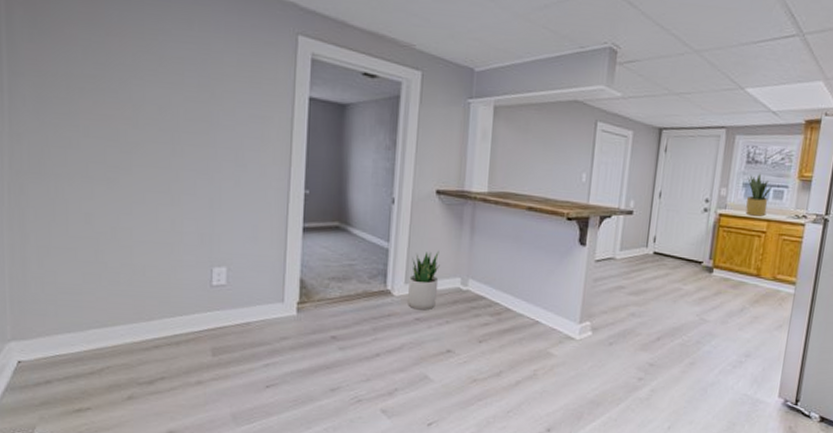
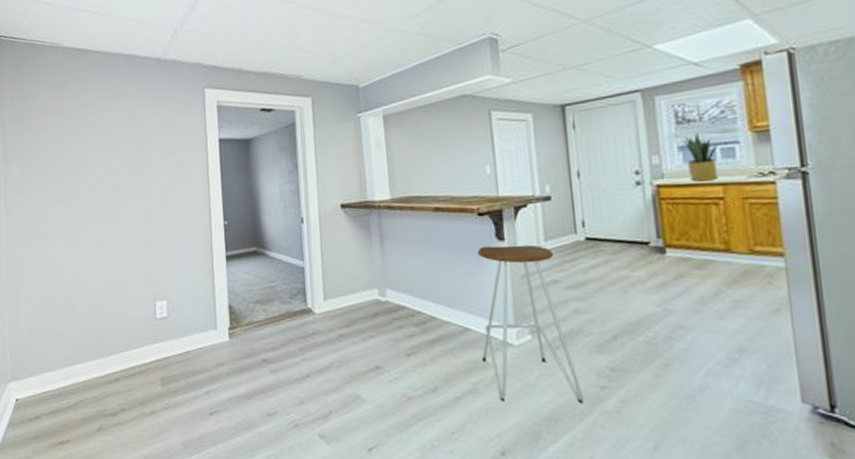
planter: present [408,251,440,310] -> none [327,264,357,326]
bar stool: none [545,249,625,391] -> present [477,244,584,403]

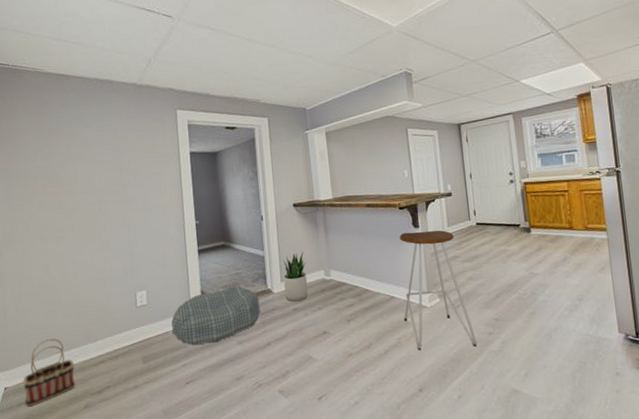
basket: none [34,349,88,423] -> present [23,339,75,407]
dog bed: none [194,301,298,370] -> present [171,285,260,346]
planter: none [327,264,357,326] -> present [283,252,308,302]
planter: present [682,132,718,182] -> none [540,143,564,180]

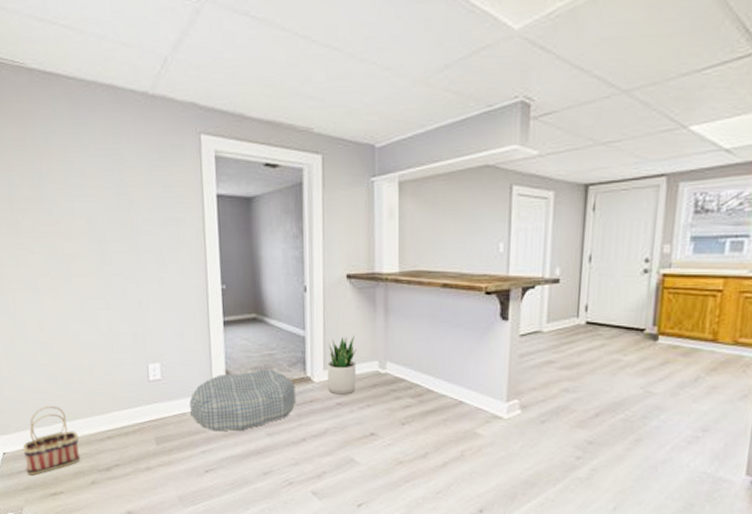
bar stool: present [399,230,477,351] -> none [472,325,560,470]

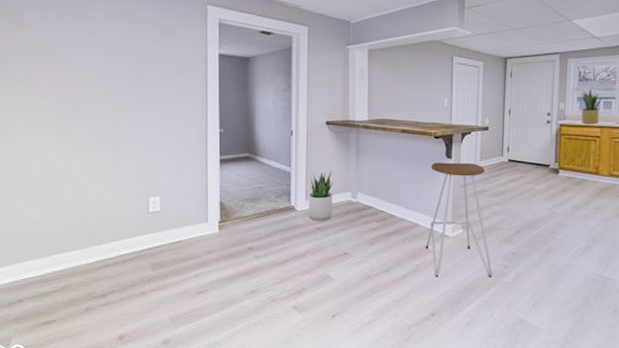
basket: present [22,406,80,476] -> none [17,239,77,306]
dog bed: present [189,369,296,432] -> none [186,200,281,257]
bar stool: none [472,325,560,470] -> present [425,162,493,278]
planter: none [695,223,728,273] -> present [581,88,601,124]

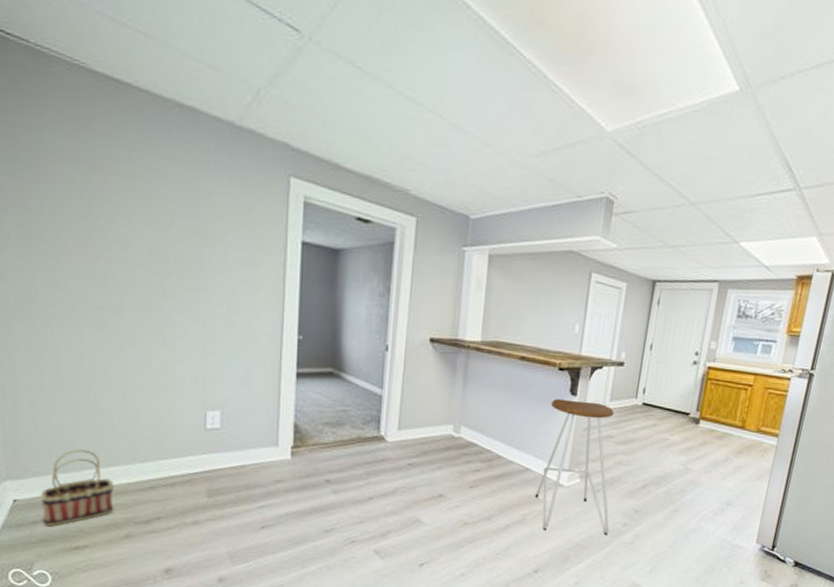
basket: none [17,239,77,306] -> present [40,449,115,527]
planter: present [309,171,333,221] -> none [401,399,433,456]
planter: present [581,88,601,124] -> none [734,327,761,370]

